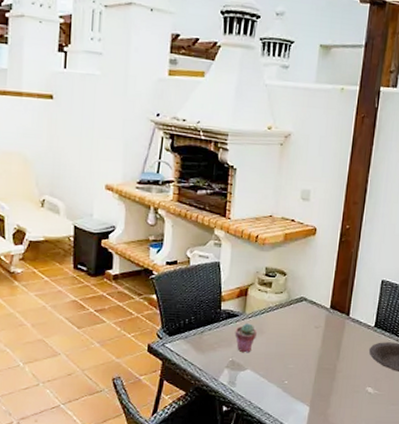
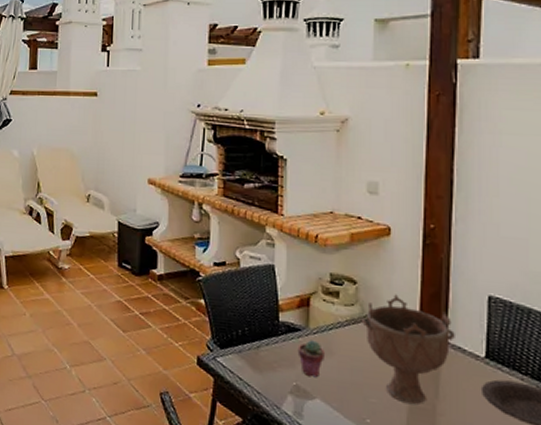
decorative bowl: none [288,282,356,366] -> present [362,294,455,404]

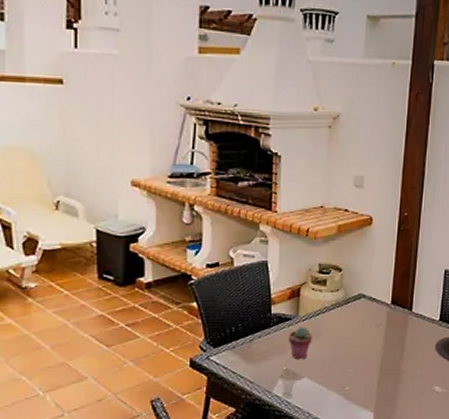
decorative bowl: present [362,294,455,404] -> none [345,276,419,367]

